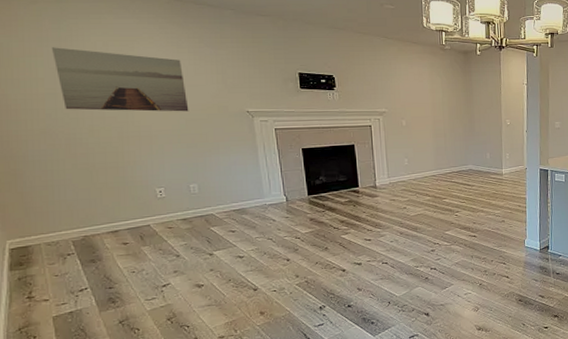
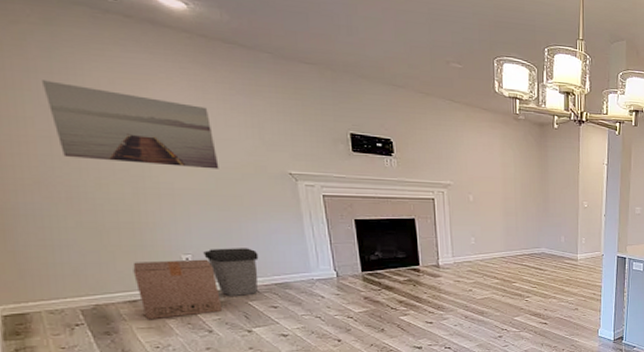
cardboard box: none [116,191,189,248] -> present [132,259,223,320]
trash can: none [174,179,220,224] -> present [203,248,259,297]

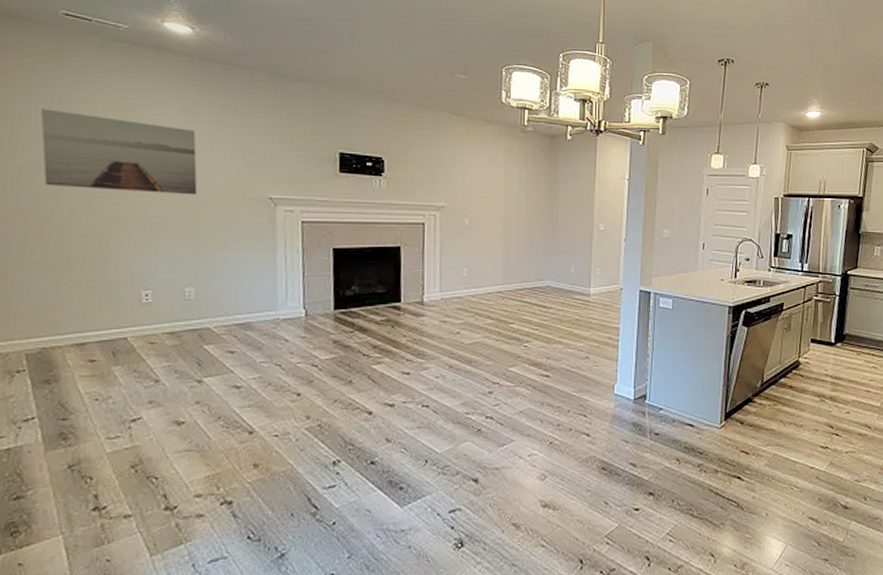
cardboard box: present [132,259,223,320] -> none [88,295,175,367]
trash can: present [203,248,259,297] -> none [165,282,223,340]

